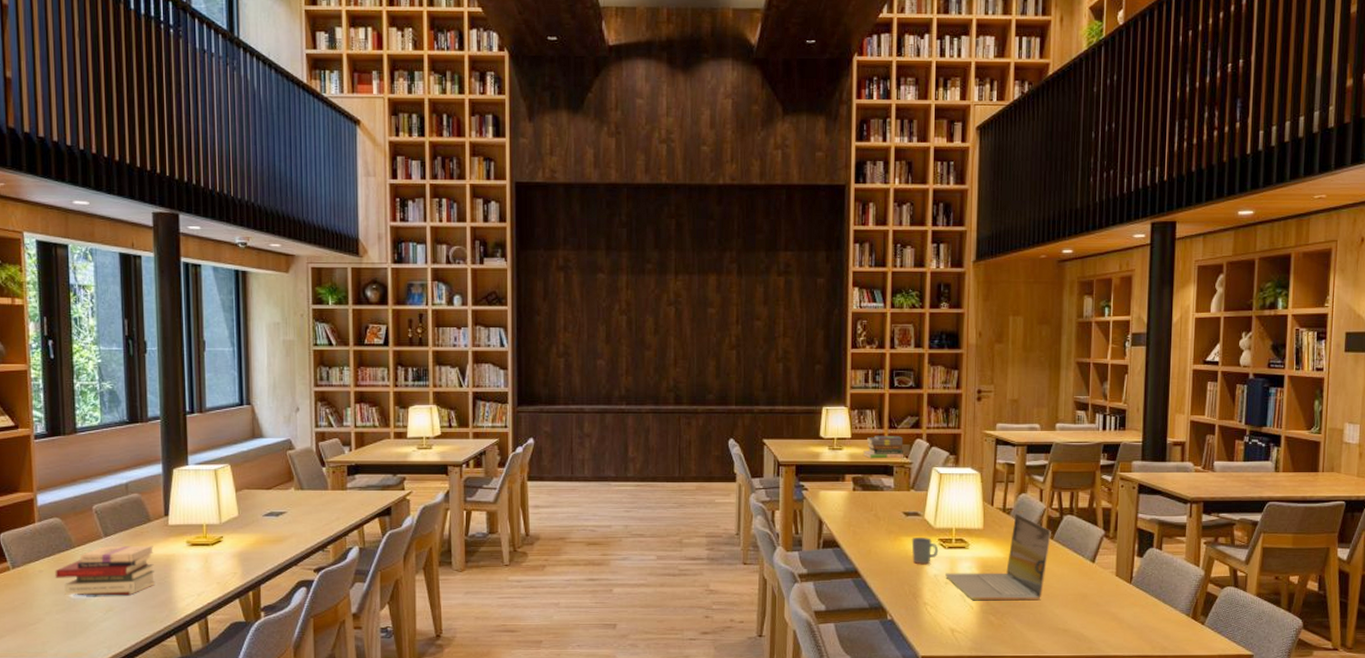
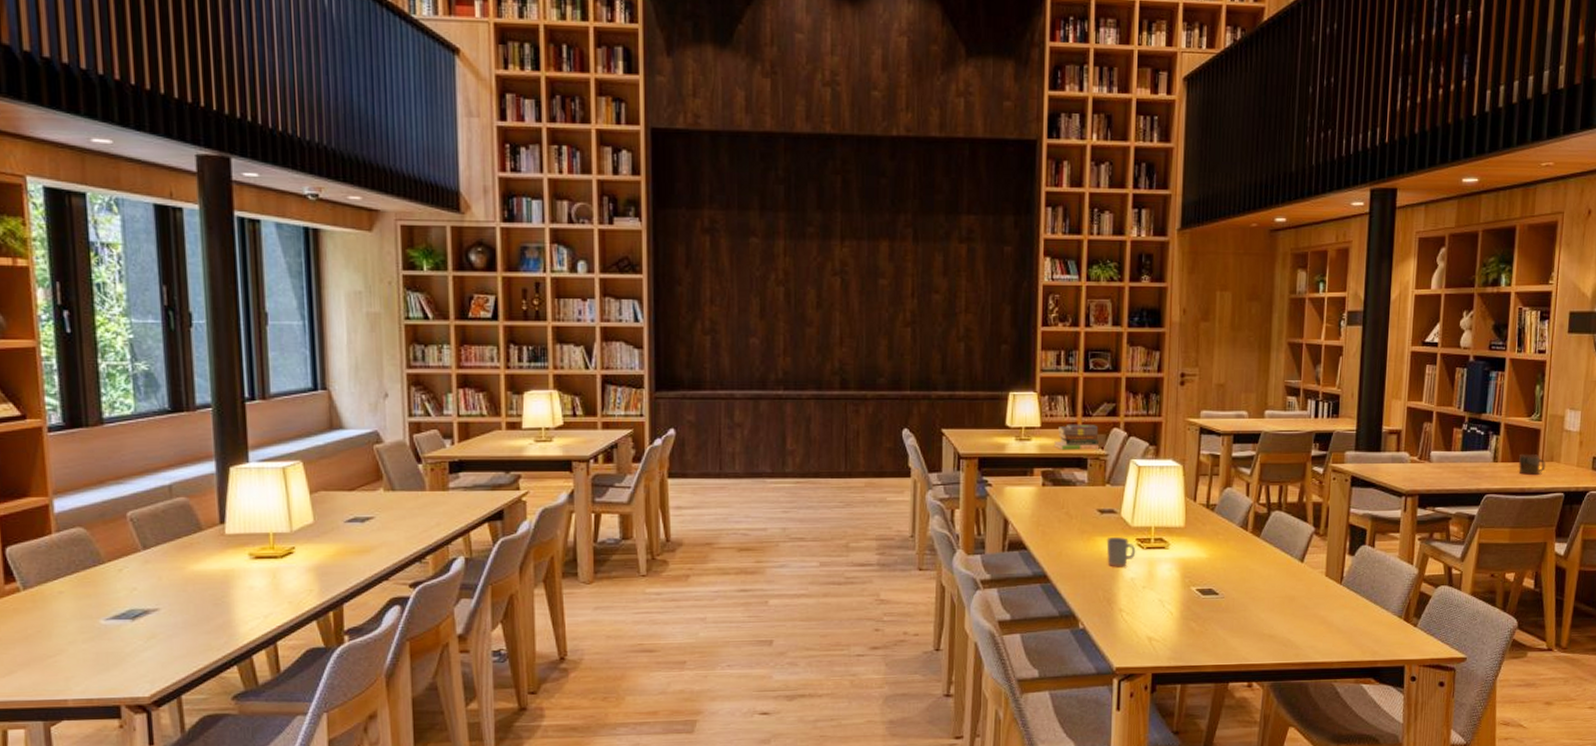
books: present [55,545,156,596] -> none [79,558,211,620]
laptop: present [945,513,1051,601] -> none [1143,510,1258,606]
mug: none [1300,464,1327,485] -> present [1518,453,1546,476]

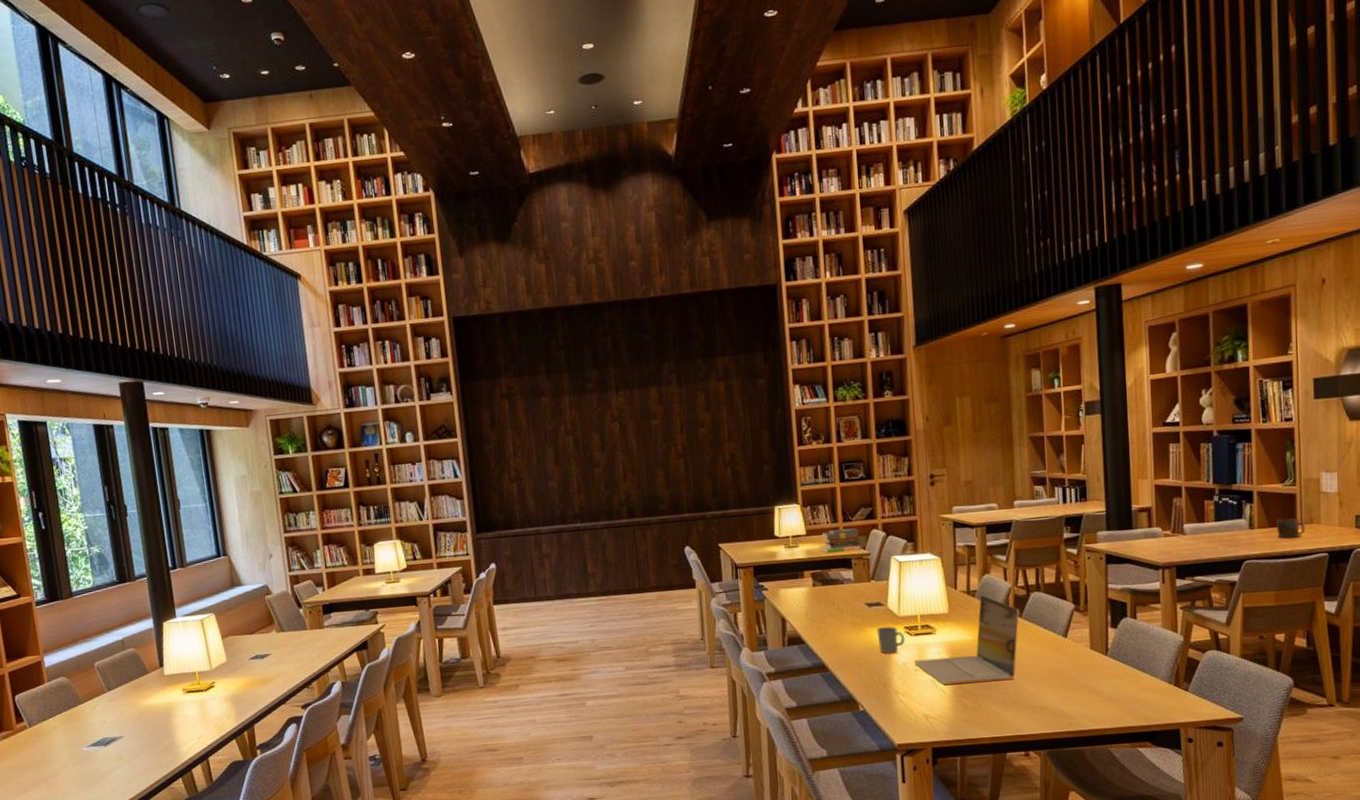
laptop: none [1143,510,1258,606] -> present [914,595,1019,685]

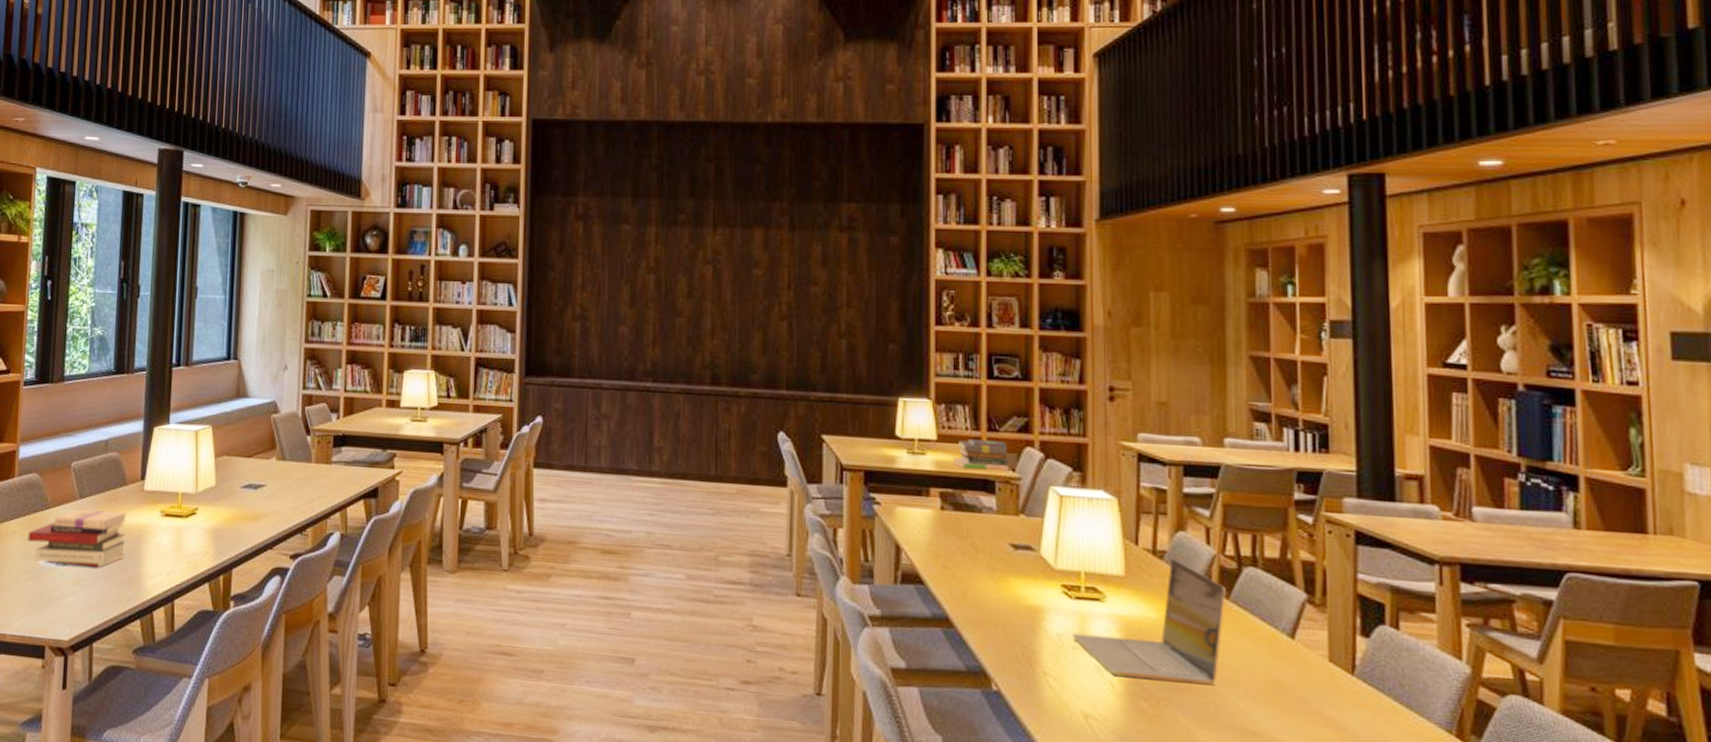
books: none [67,695,159,748] -> present [28,509,127,568]
mug: present [876,626,905,653] -> none [1023,580,1062,618]
mug: present [1276,518,1306,540] -> none [1616,520,1663,554]

